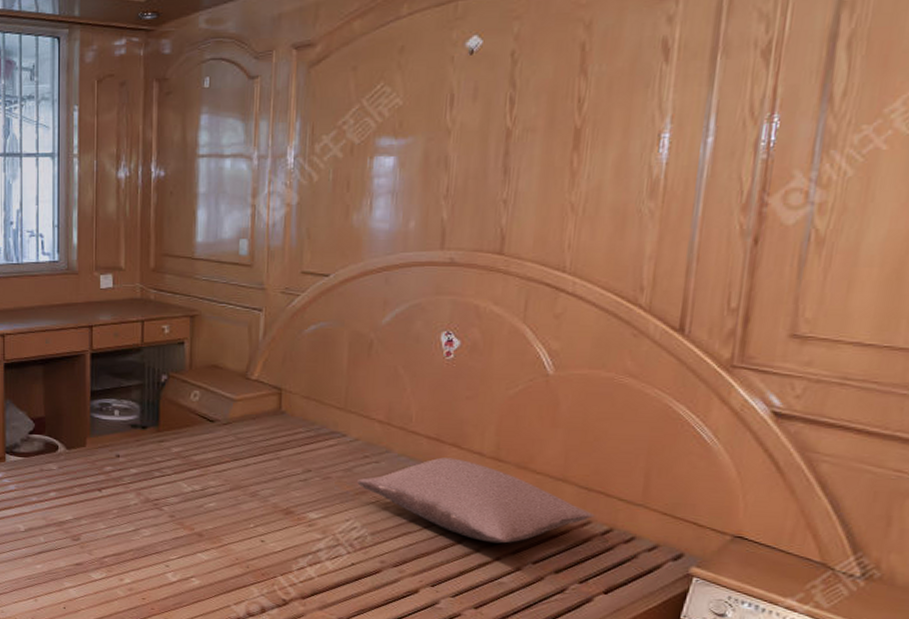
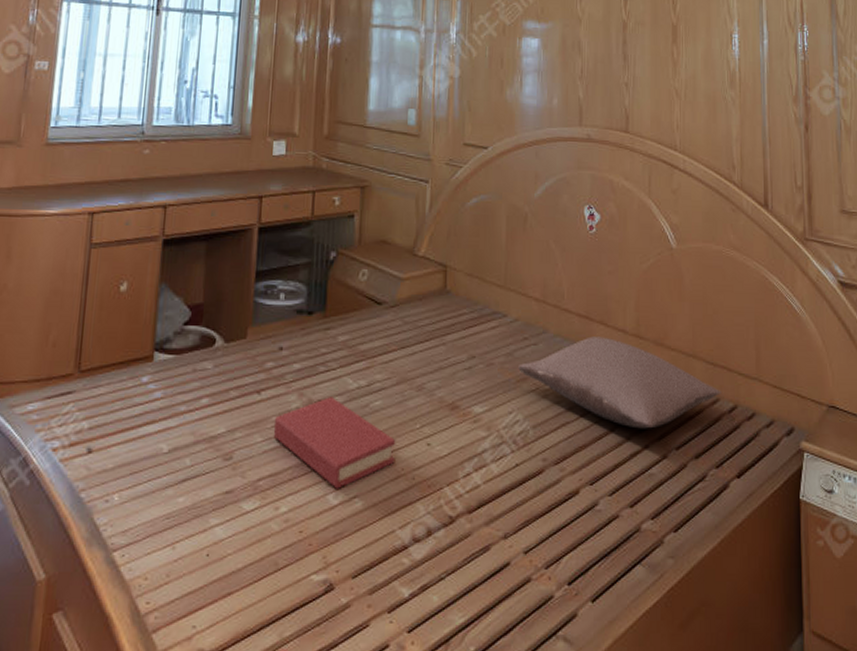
hardback book: none [115,497,231,570] -> present [273,397,396,489]

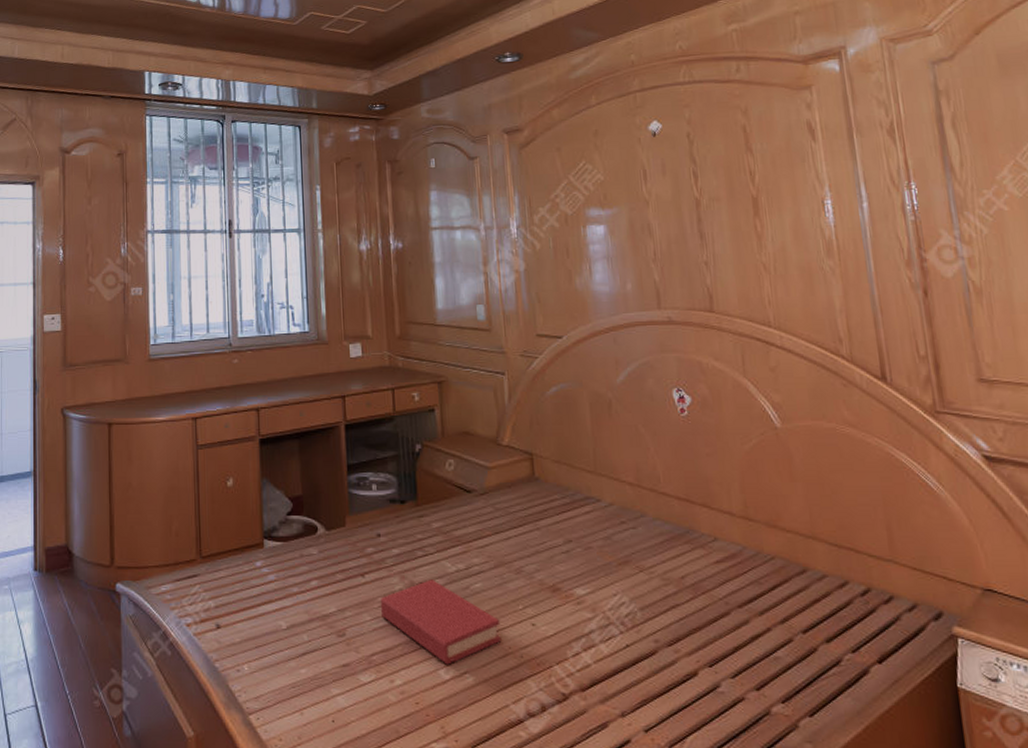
pillow: present [518,336,722,429] -> none [618,519,851,612]

